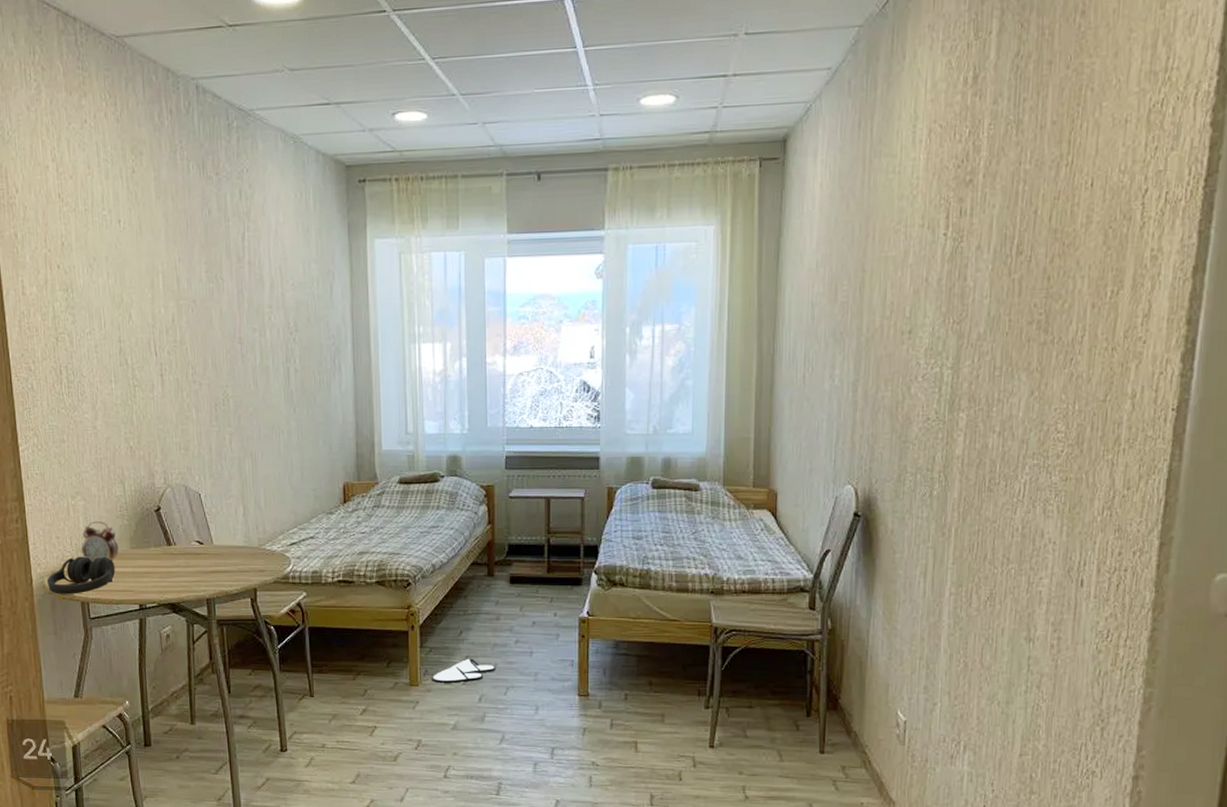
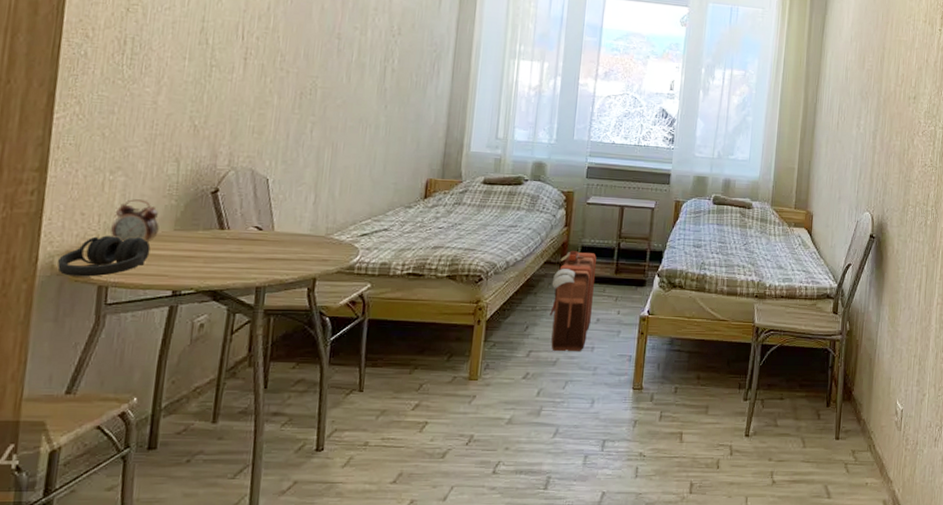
slippers: present [431,658,497,683] -> none [491,353,558,377]
suitcase: none [481,550,526,657] -> present [550,251,596,352]

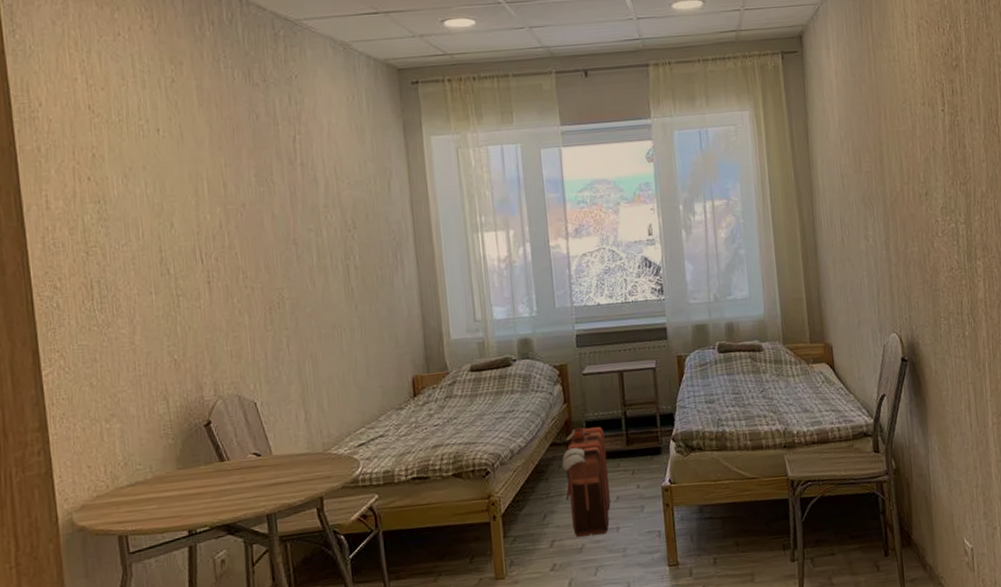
headphones: present [57,235,151,277] -> none [76,481,159,531]
alarm clock: present [111,199,159,243] -> none [118,443,163,489]

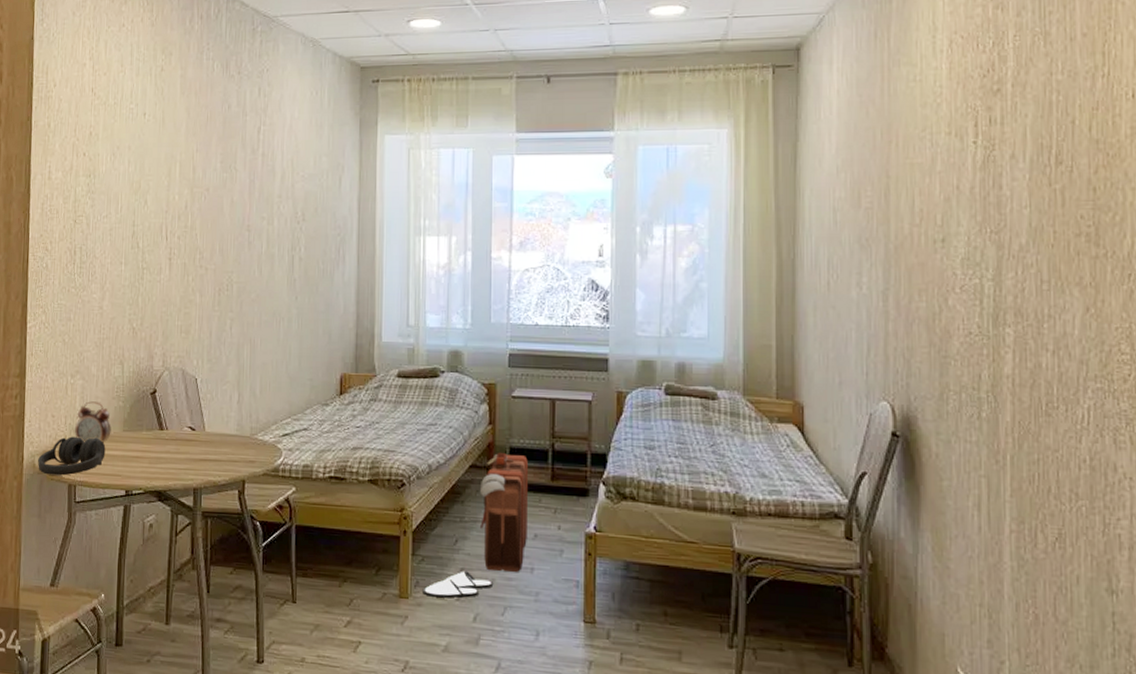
headphones: none [76,481,159,531] -> present [38,436,106,476]
alarm clock: none [118,443,163,489] -> present [75,401,111,443]
slippers: none [517,542,584,573] -> present [422,571,494,598]

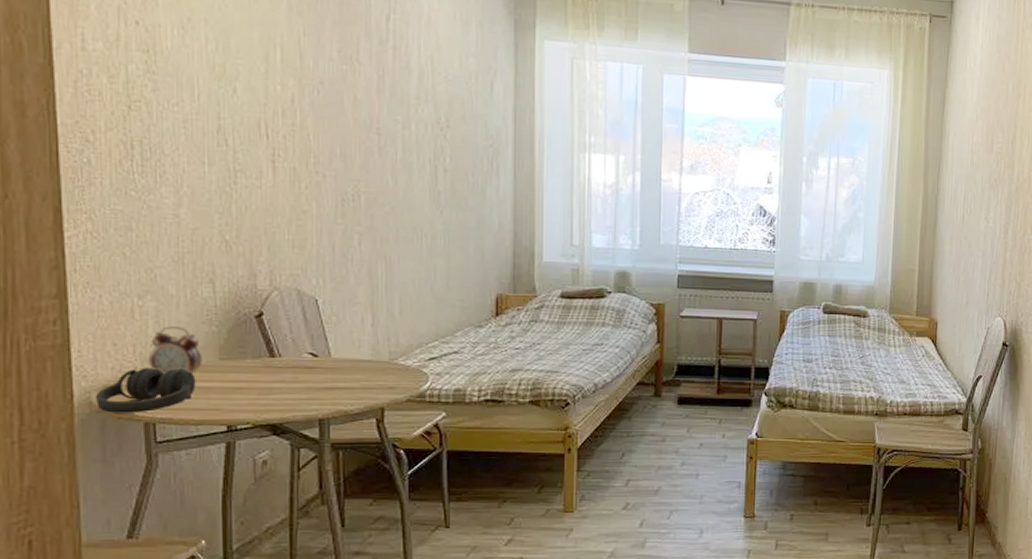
slippers: present [422,571,494,598] -> none [588,482,660,508]
suitcase: present [479,453,528,573] -> none [647,370,695,480]

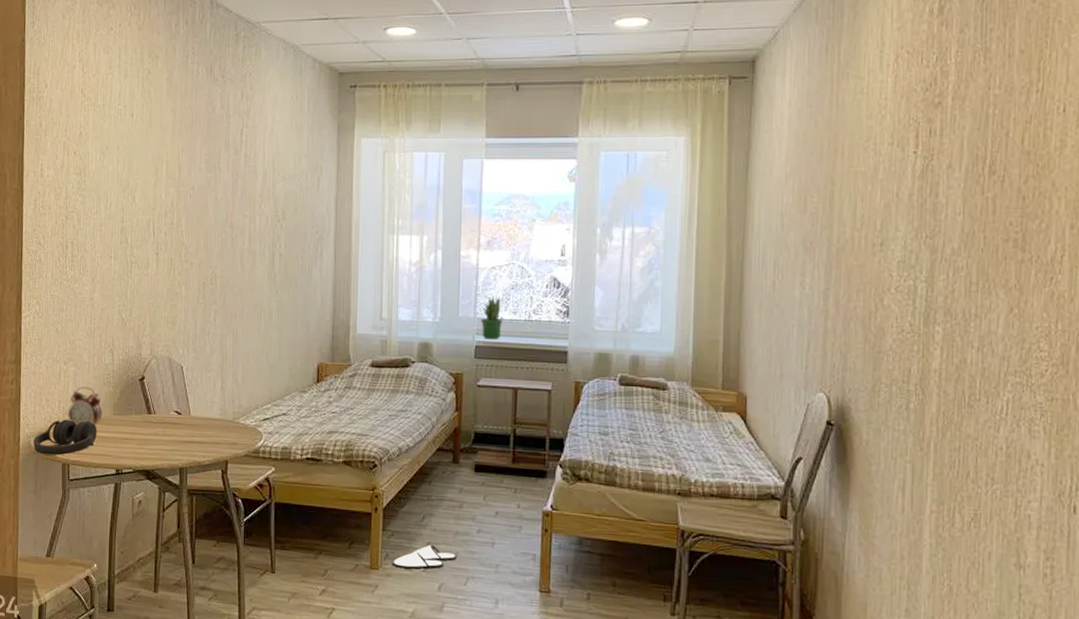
slippers: none [588,482,660,508] -> present [392,545,458,570]
planter: none [684,222,708,269] -> present [481,295,503,340]

